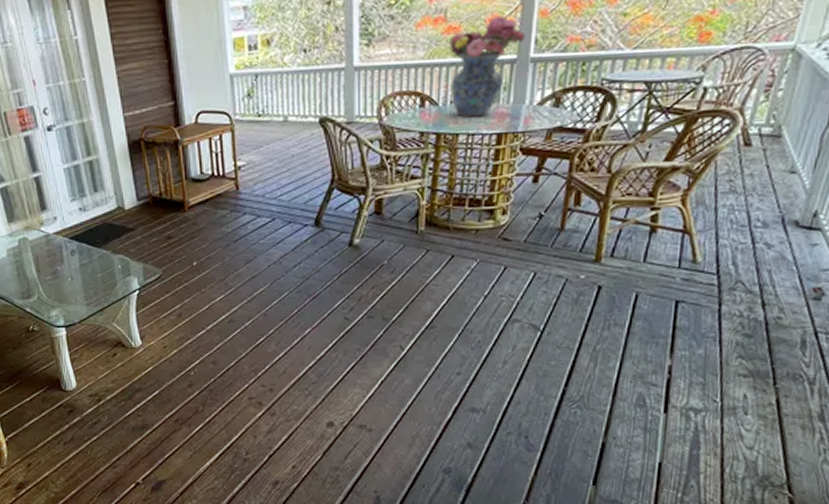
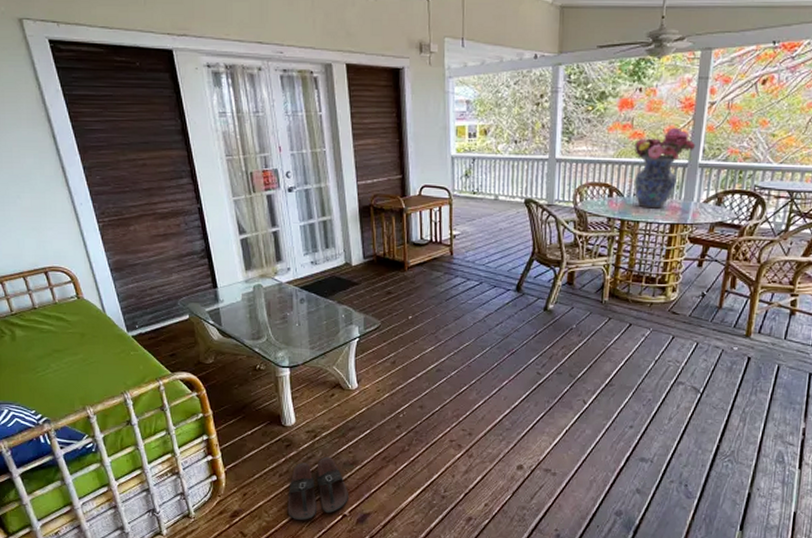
flip-flop: none [75,421,141,491] -> present [287,456,348,521]

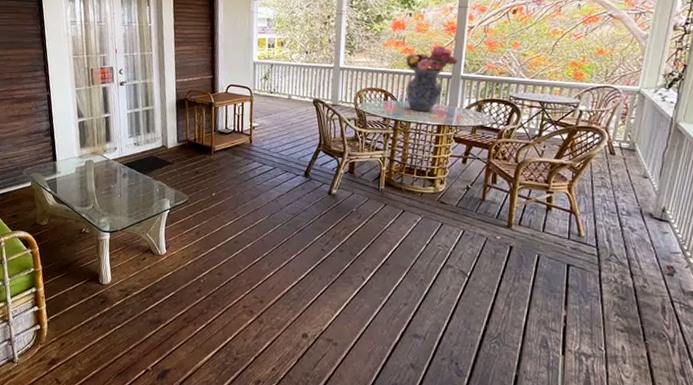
flip-flop: present [287,456,348,521] -> none [98,314,152,373]

